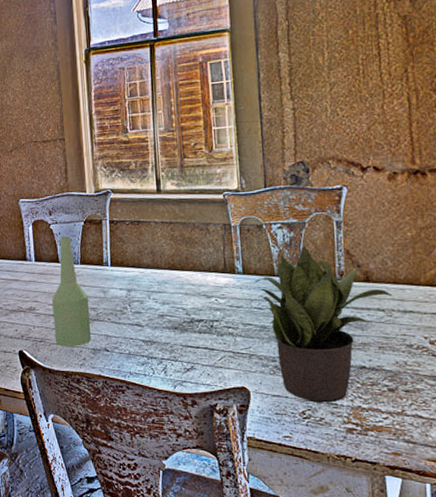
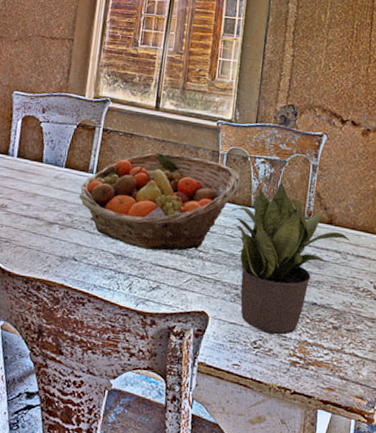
bottle: present [52,235,92,347] -> none [22,136,66,252]
fruit basket: none [99,233,259,332] -> present [78,152,241,251]

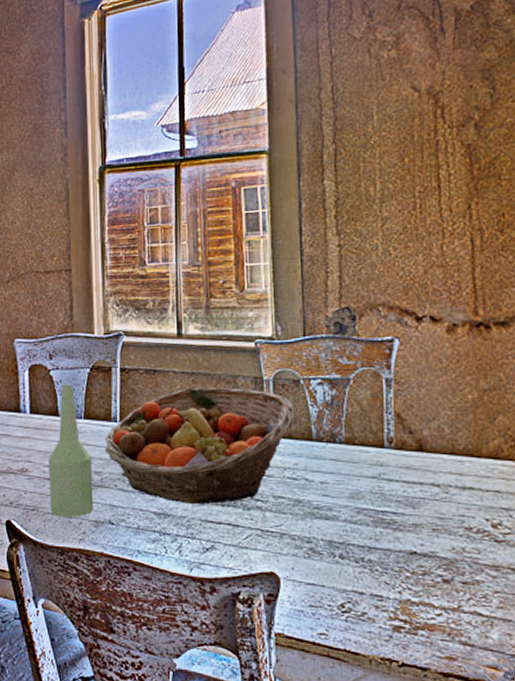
bottle: none [22,136,66,252] -> present [49,384,94,517]
potted plant: present [230,181,350,335] -> none [287,404,450,595]

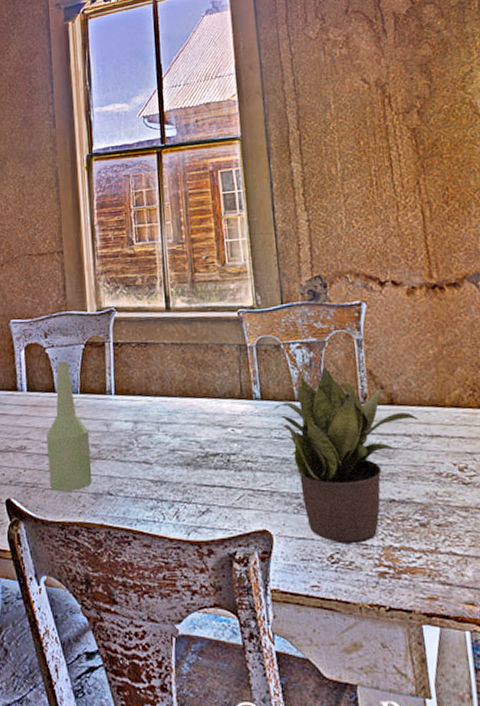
fruit basket: present [104,387,295,504] -> none [101,356,278,470]
potted plant: none [287,404,450,595] -> present [272,365,419,544]

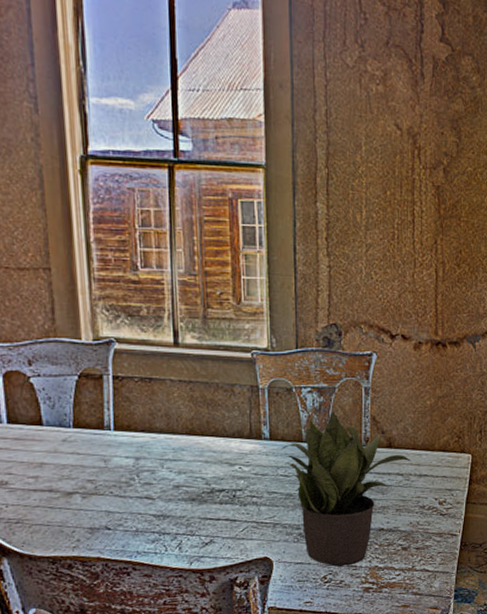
bottle: present [47,361,93,492] -> none [33,392,88,528]

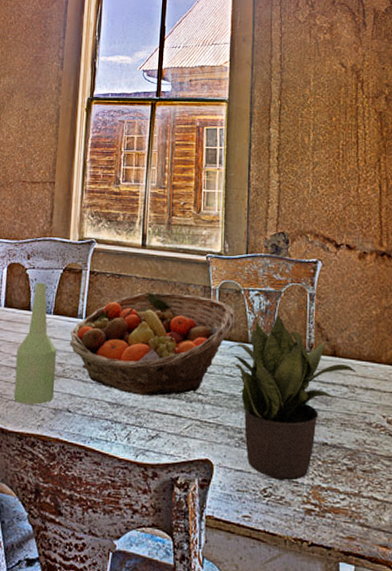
bottle: none [33,392,88,528] -> present [13,282,56,405]
fruit basket: none [98,395,288,505] -> present [69,291,235,396]

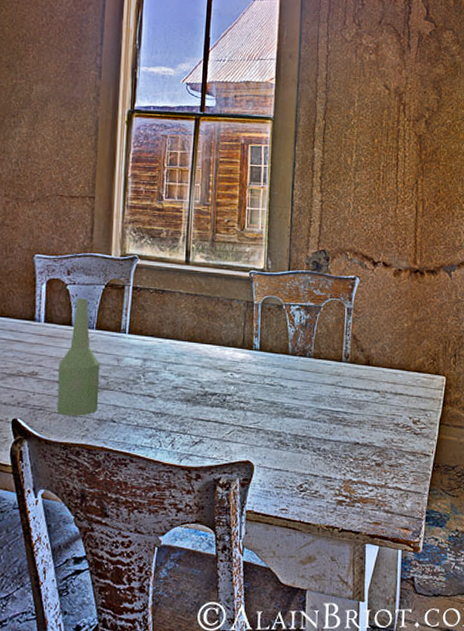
fruit basket: present [69,291,235,396] -> none [112,307,277,405]
potted plant: present [227,313,357,481] -> none [268,326,388,477]

